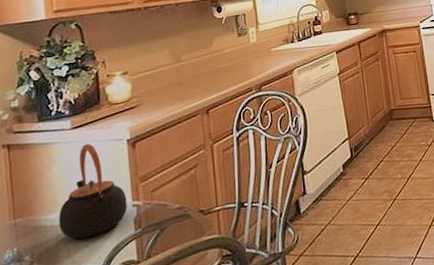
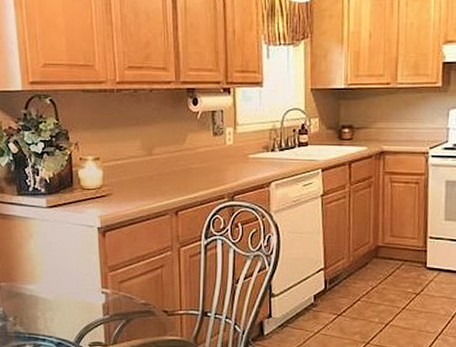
teapot: present [58,143,127,239] -> none [36,225,97,313]

